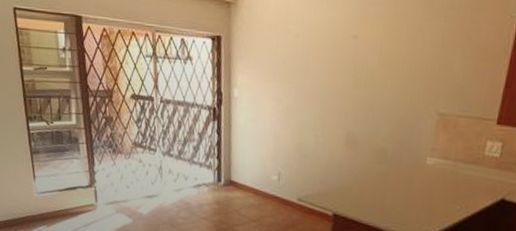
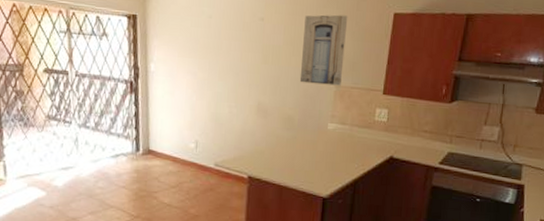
wall art: none [395,29,458,114] -> present [299,14,348,86]

